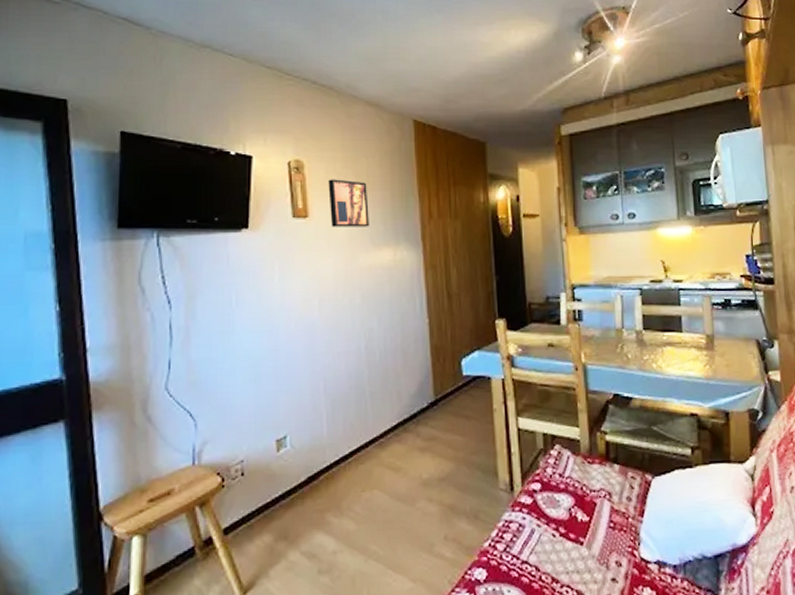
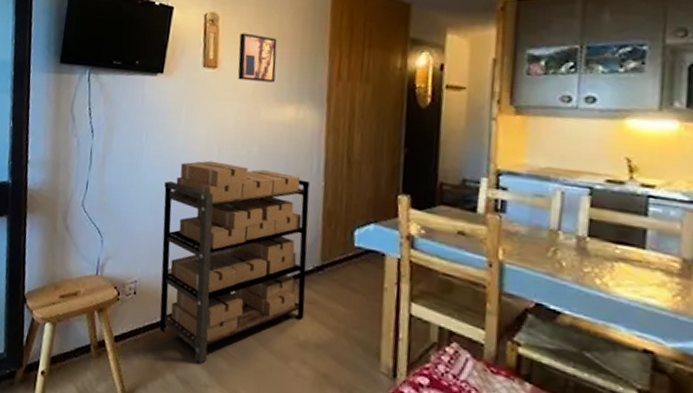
shelving unit: none [263,315,425,531] -> present [159,160,310,363]

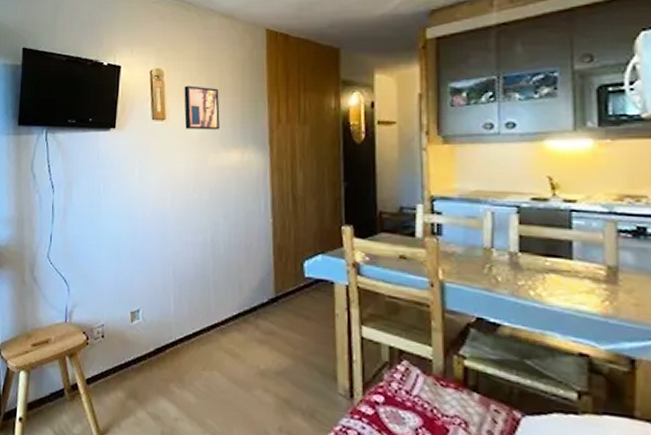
shelving unit: present [159,160,310,363] -> none [123,206,263,398]

